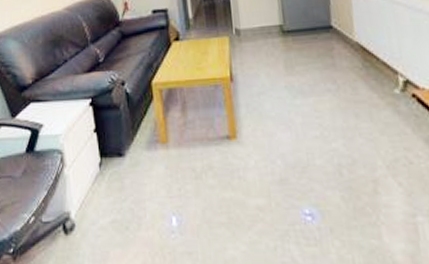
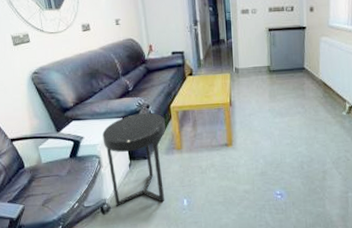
side table: none [66,91,147,223] -> present [102,112,166,206]

